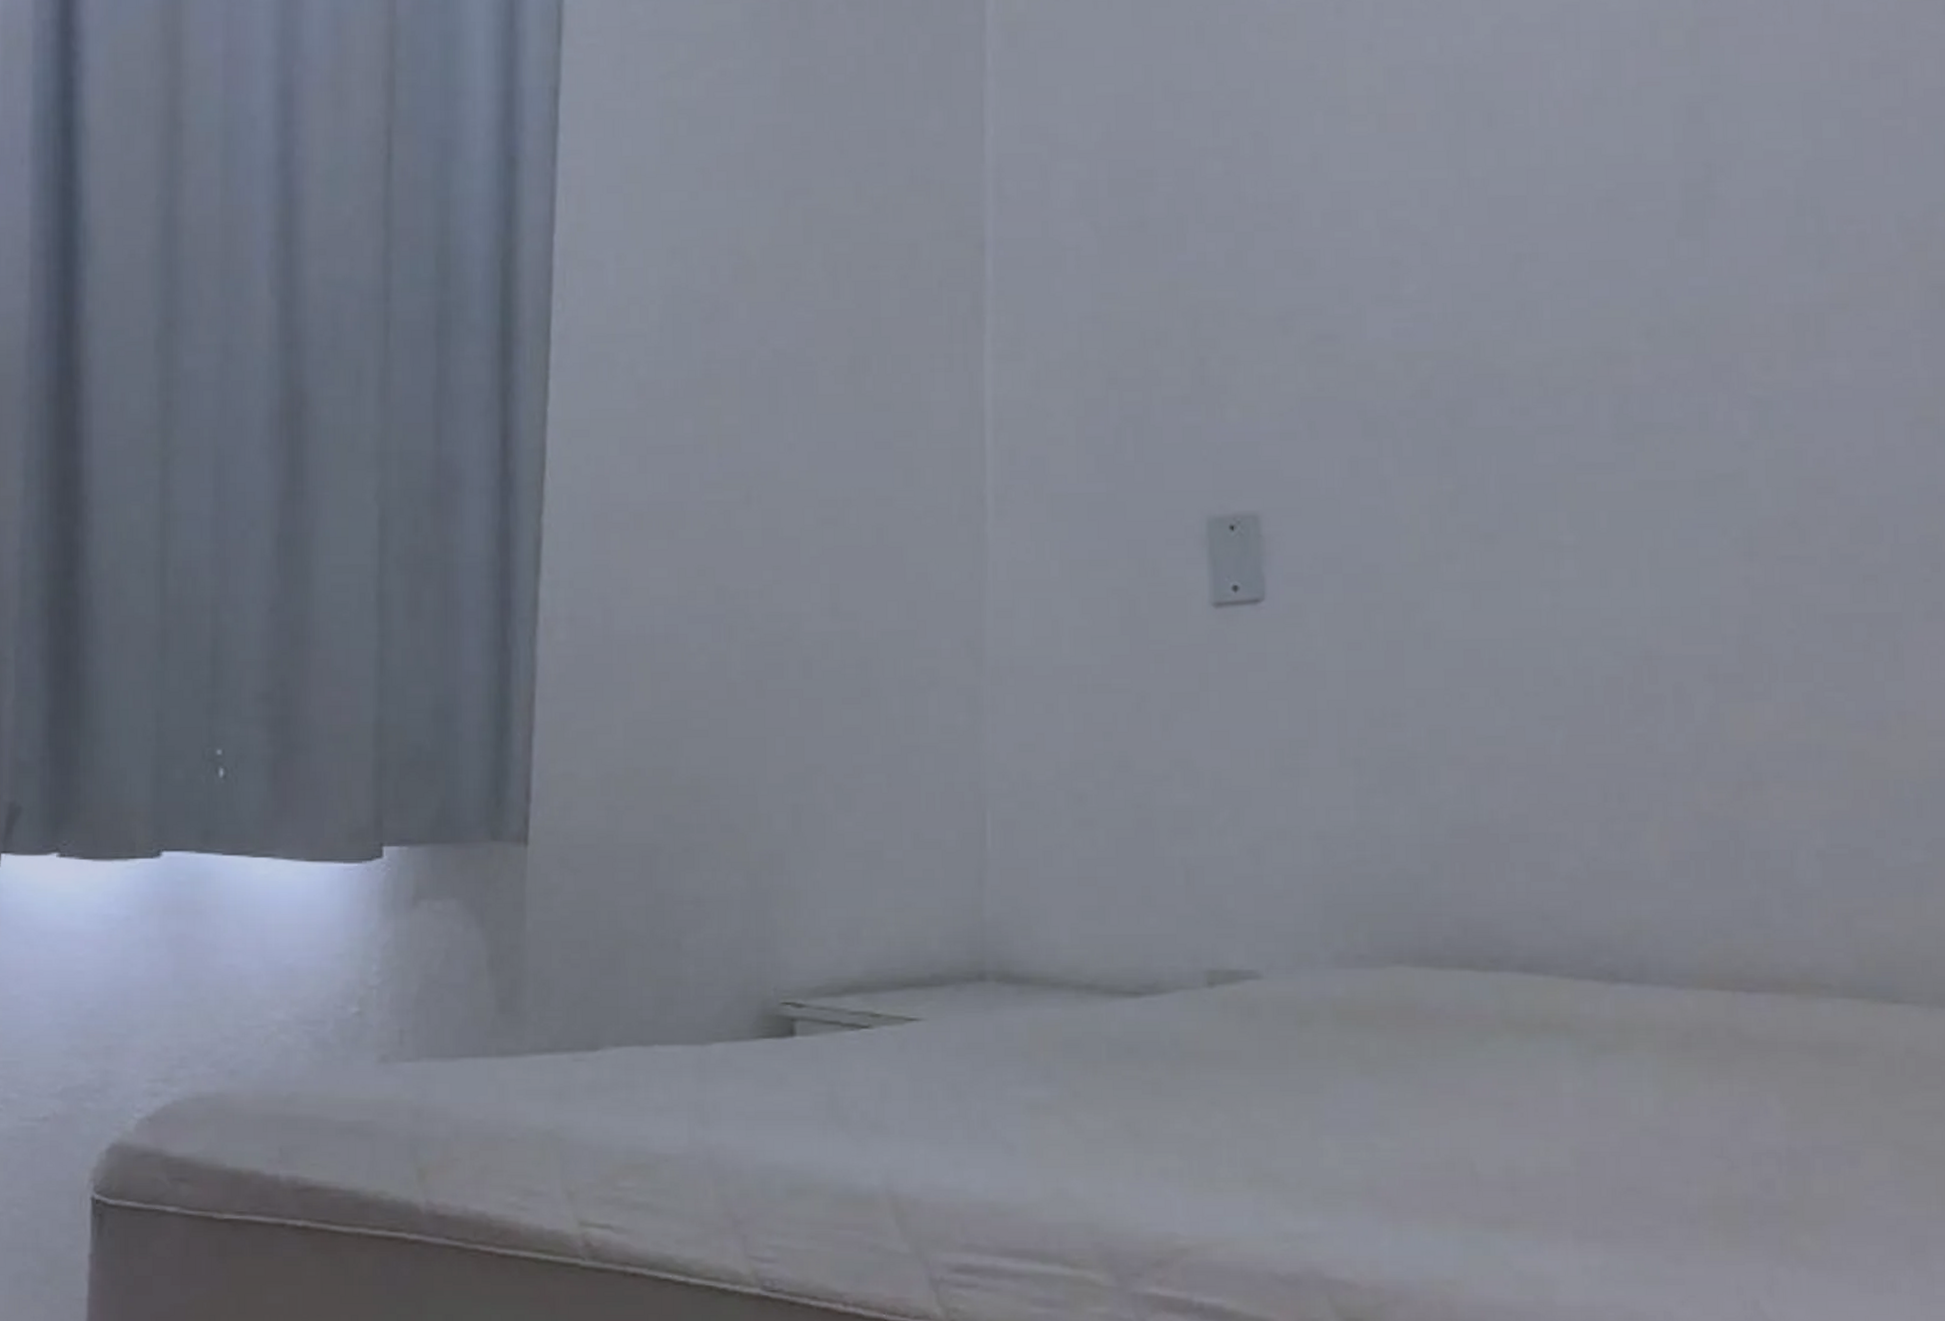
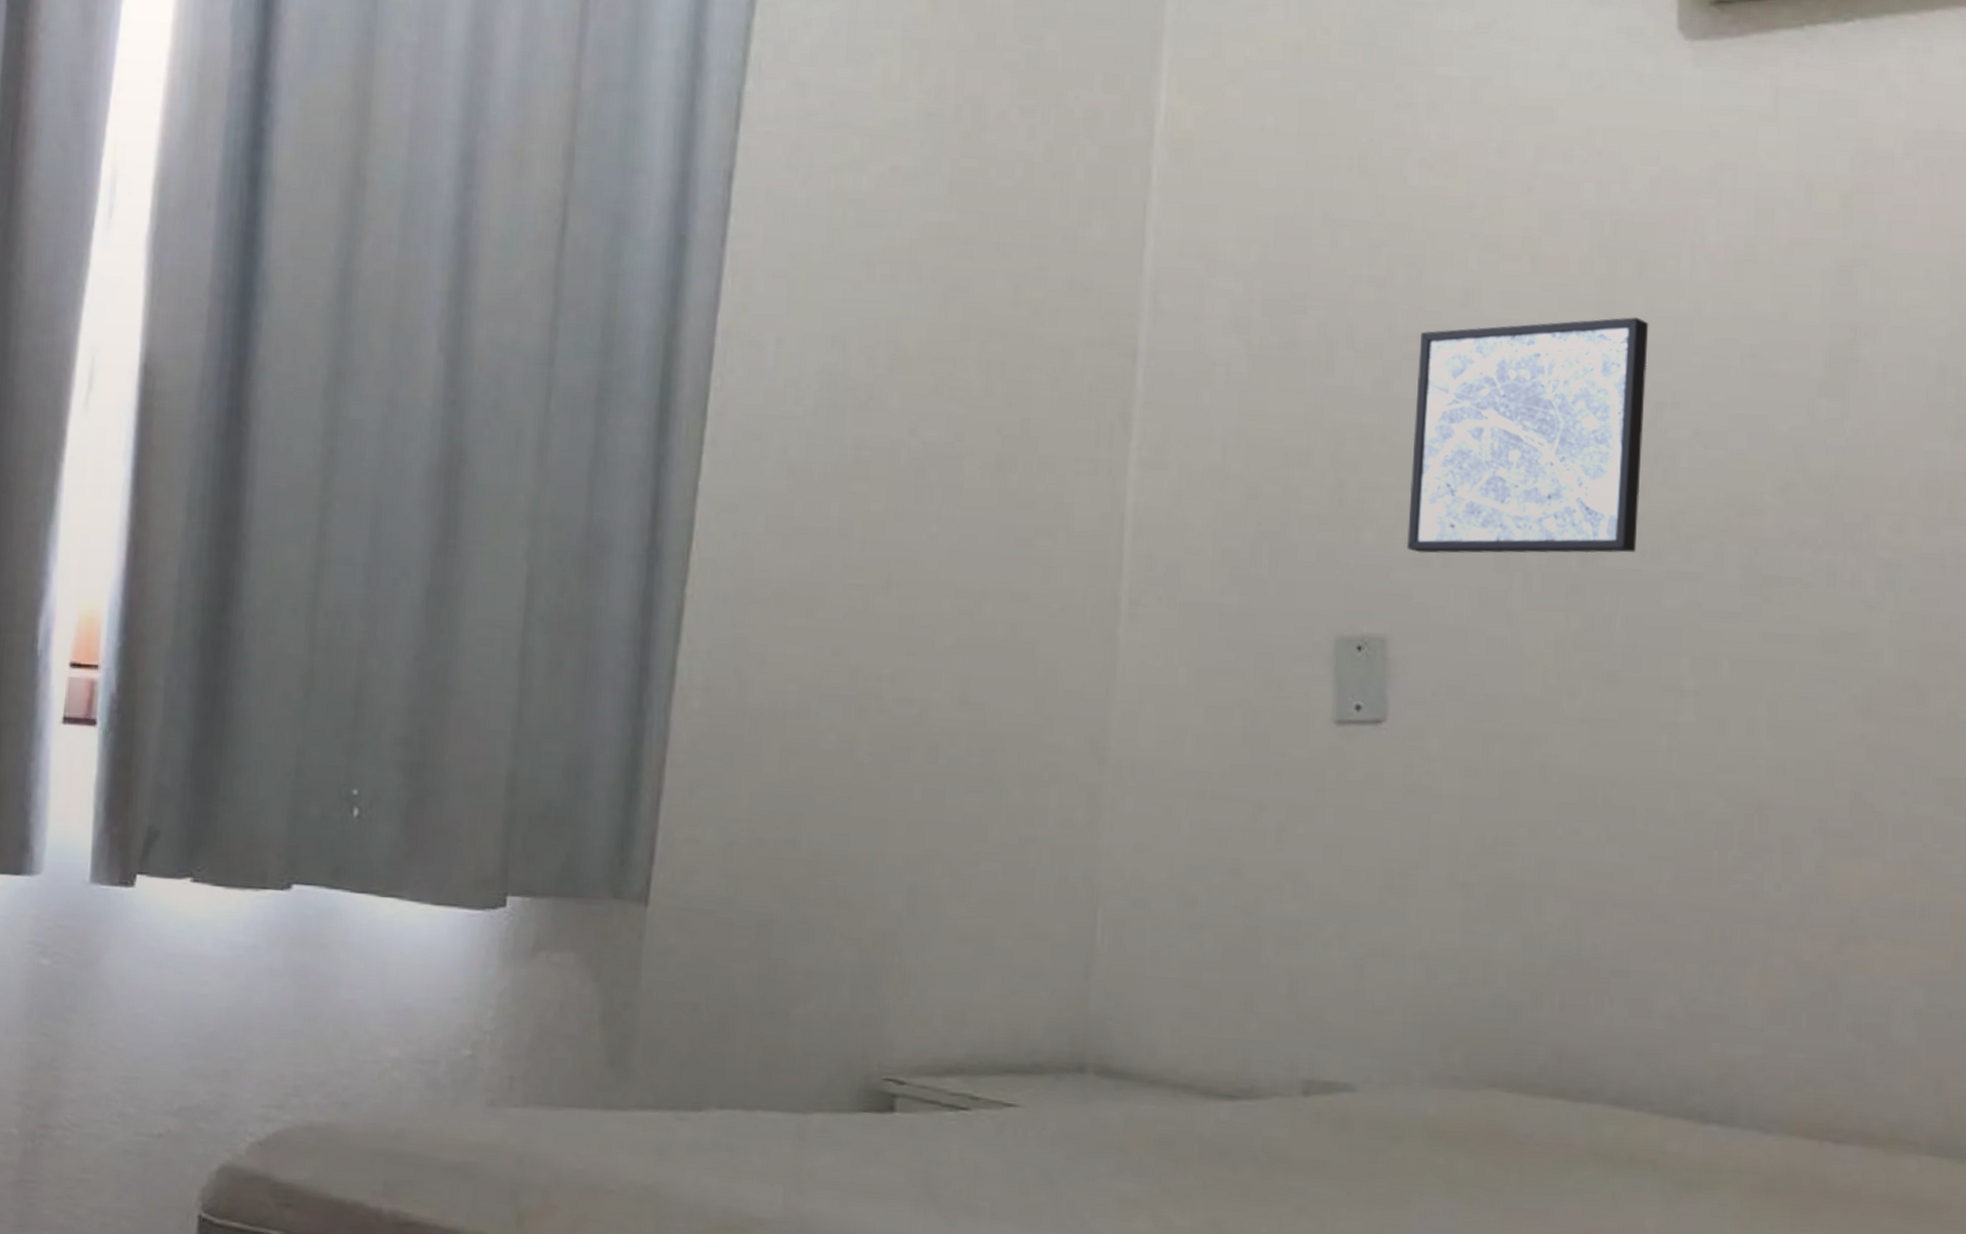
wall art: none [1270,169,1506,426] -> present [1406,316,1649,554]

